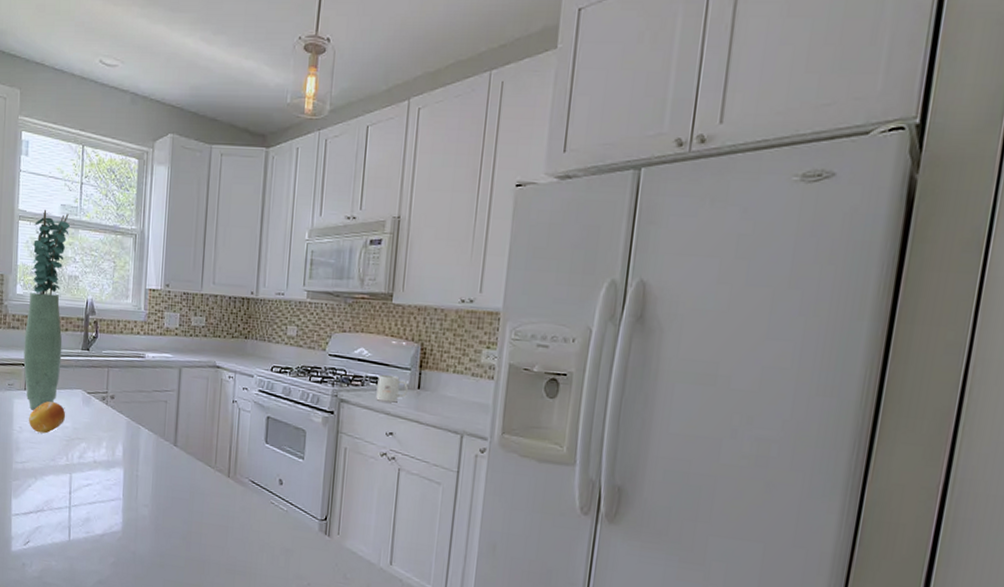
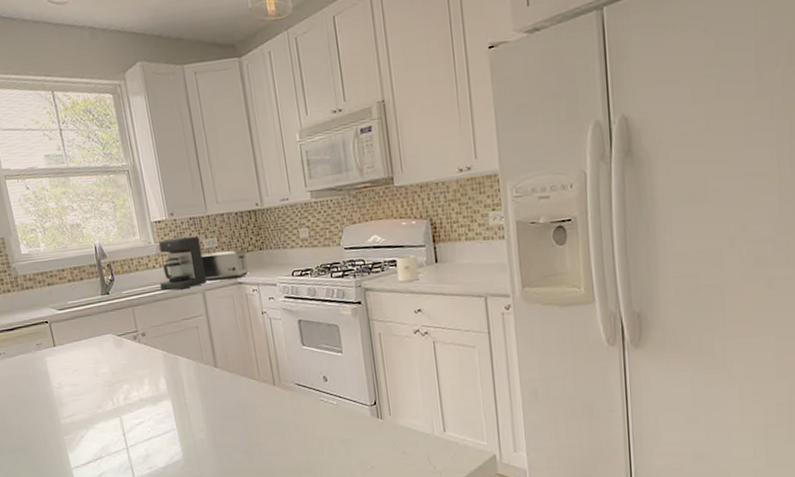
vase: present [23,209,71,410] -> none [22,162,88,364]
fruit: present [29,401,66,434] -> none [65,351,102,385]
coffee maker: none [140,308,189,362] -> present [159,236,207,290]
toaster: none [184,330,231,363] -> present [201,249,249,281]

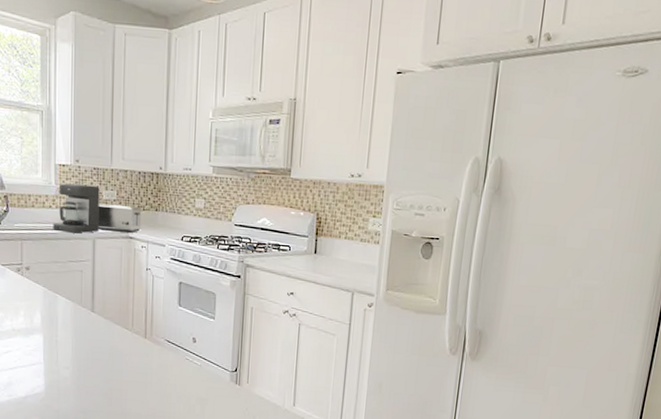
mug: present [396,254,427,282] -> none [278,241,306,266]

